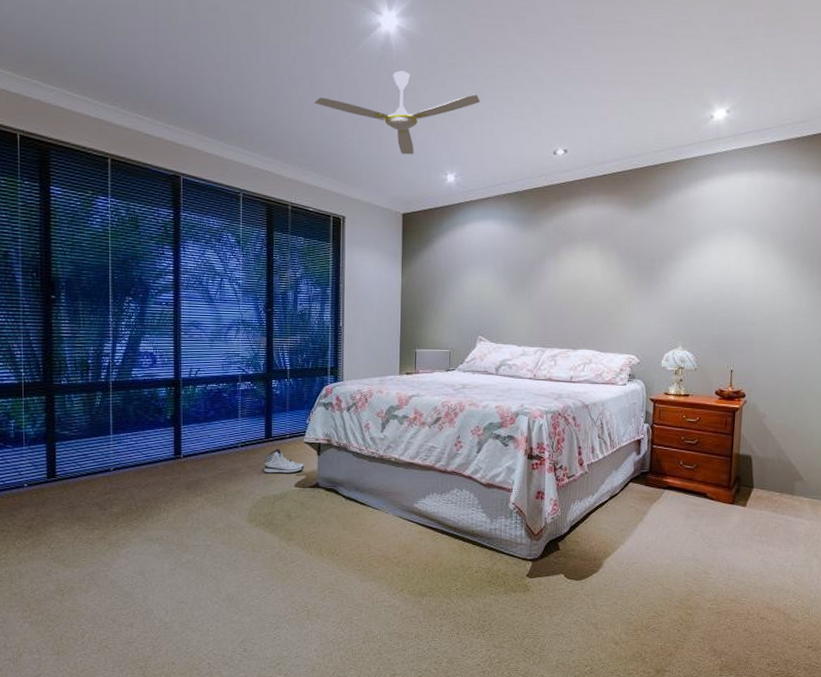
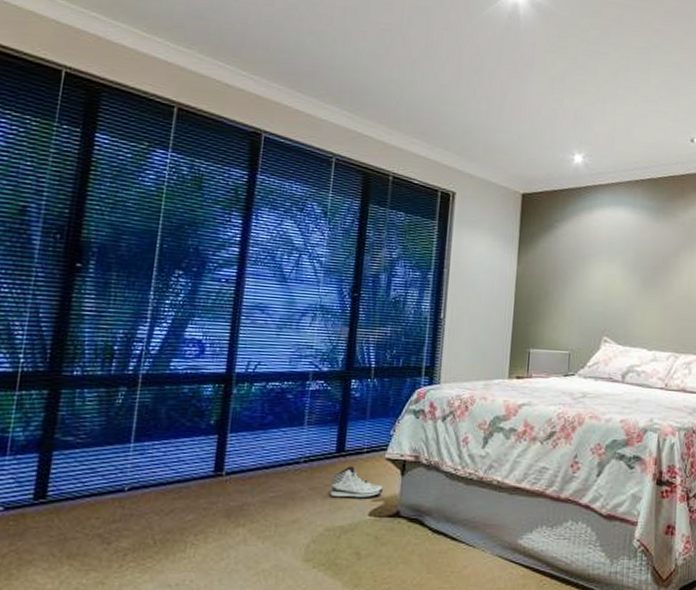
ceiling fan: present [315,70,480,155] -> none [429,41,613,131]

